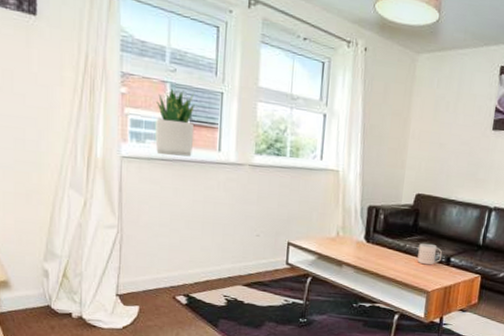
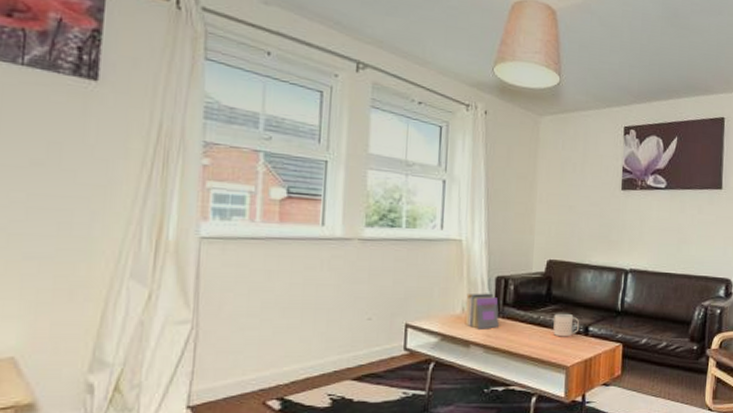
planter: present [155,89,195,157] -> none [244,158,294,234]
books: none [338,219,370,253] -> present [465,293,499,331]

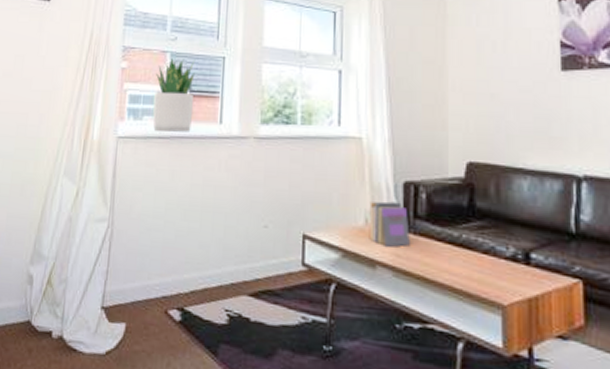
planter: none [244,158,294,234] -> present [153,58,196,133]
mug: present [553,313,580,337] -> none [481,231,517,265]

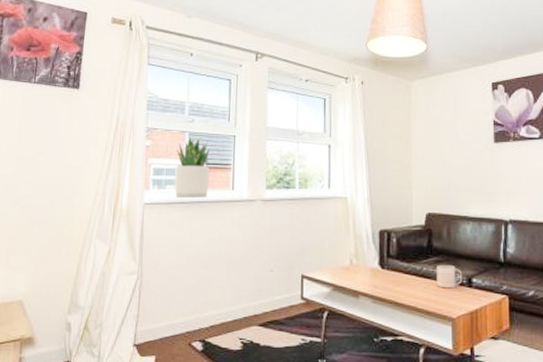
books: present [369,201,410,248] -> none [353,246,384,282]
mug: none [481,231,517,265] -> present [436,264,463,289]

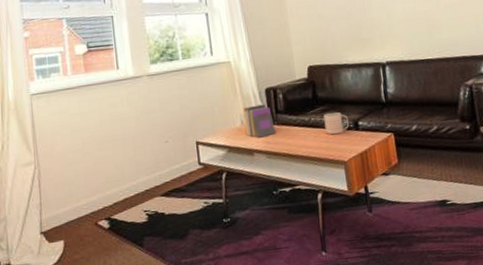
planter: present [175,137,211,199] -> none [56,21,94,85]
books: none [353,246,384,282] -> present [242,104,276,139]

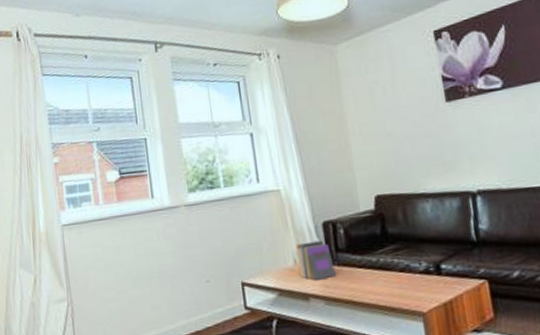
mug: present [323,112,350,135] -> none [395,251,429,280]

